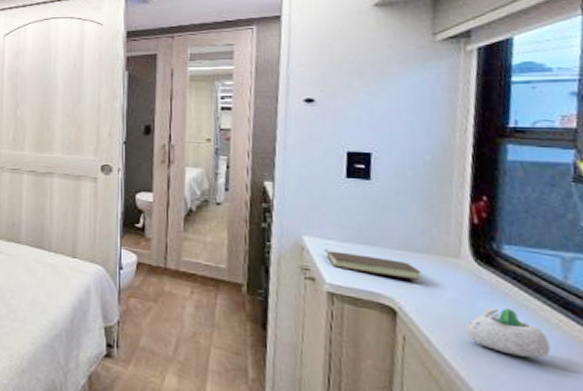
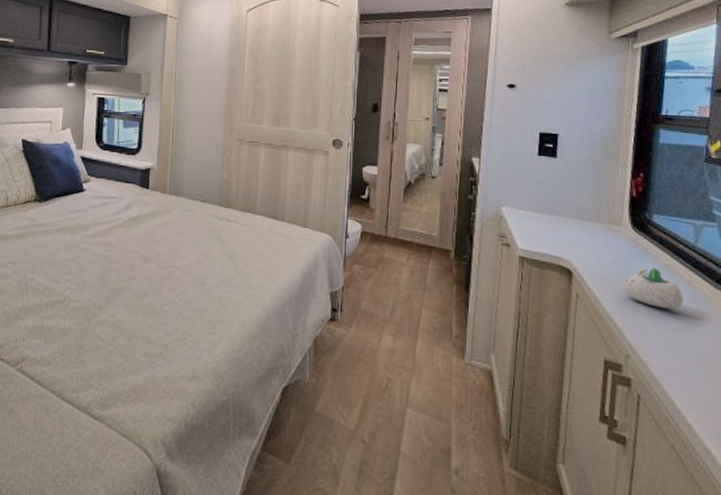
book: present [324,249,422,280] -> none [518,218,593,245]

